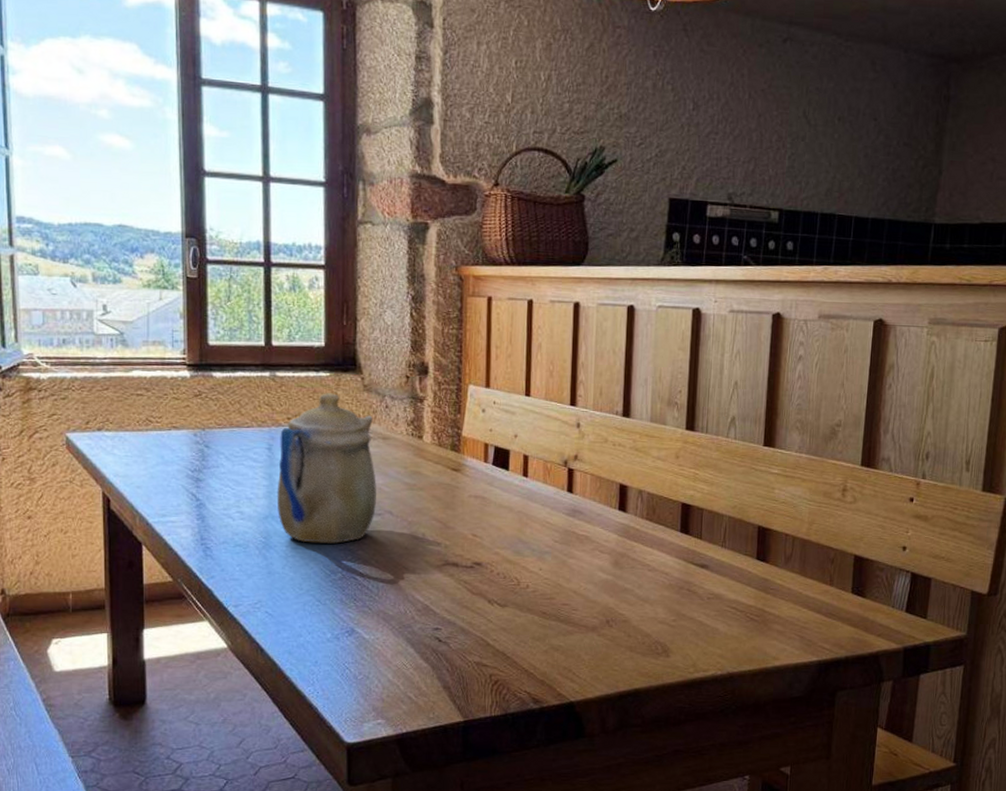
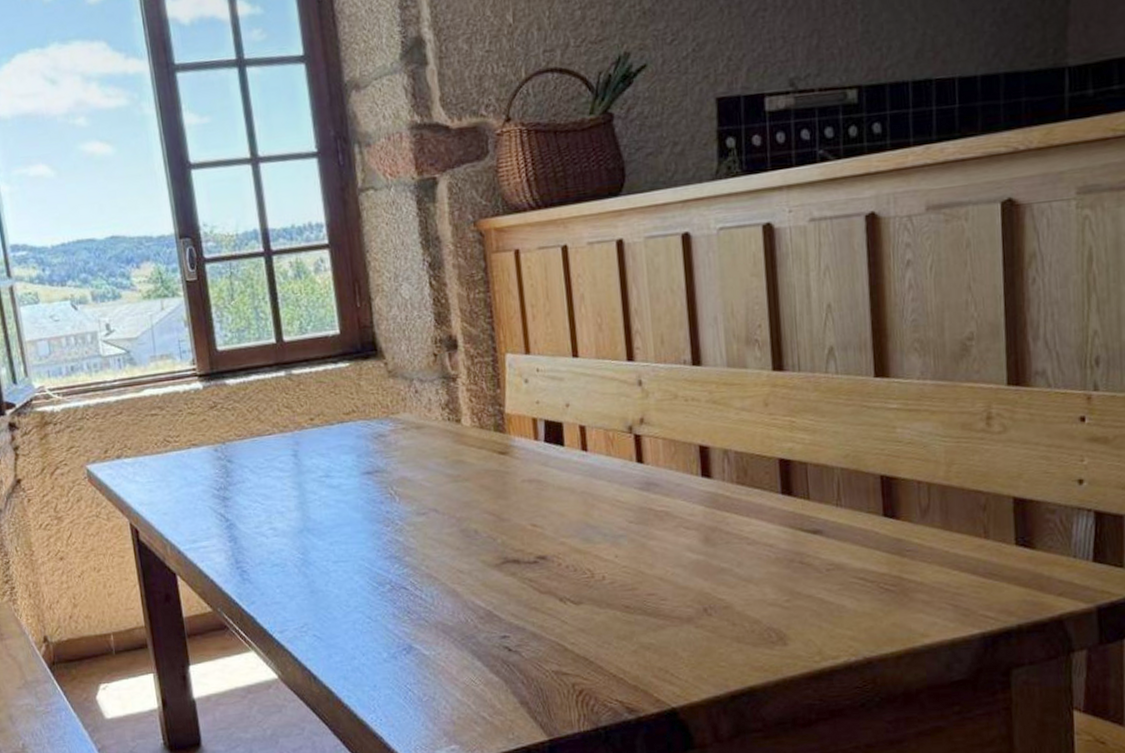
teapot: present [276,393,376,544] -> none [304,385,419,554]

